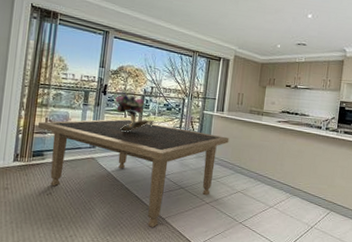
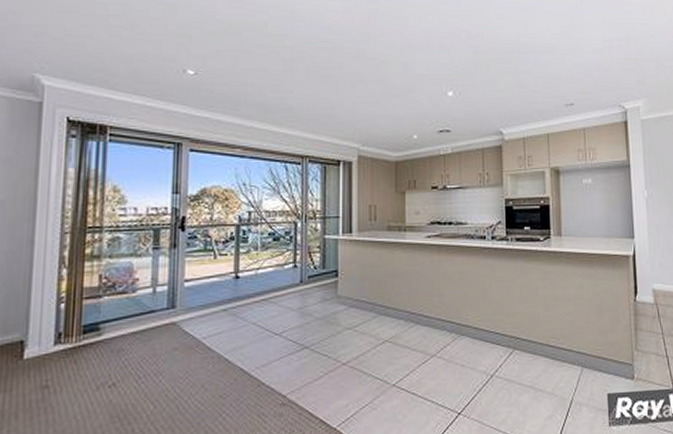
dining table: present [38,118,229,227] -> none [89,260,364,412]
bouquet: present [115,91,155,133] -> none [199,223,258,281]

